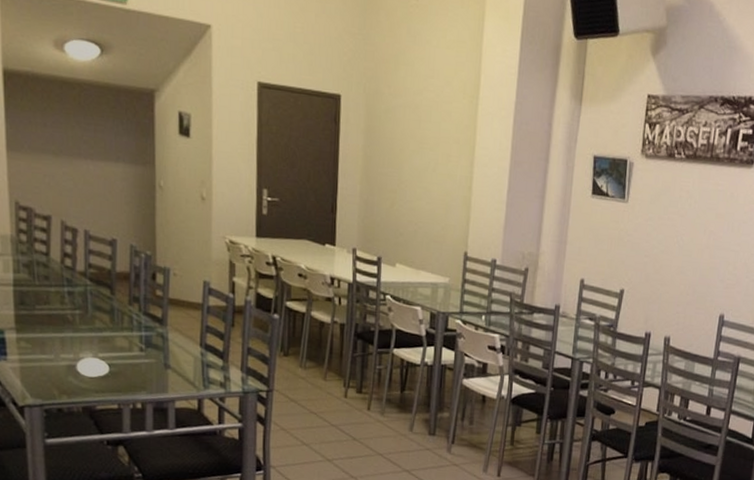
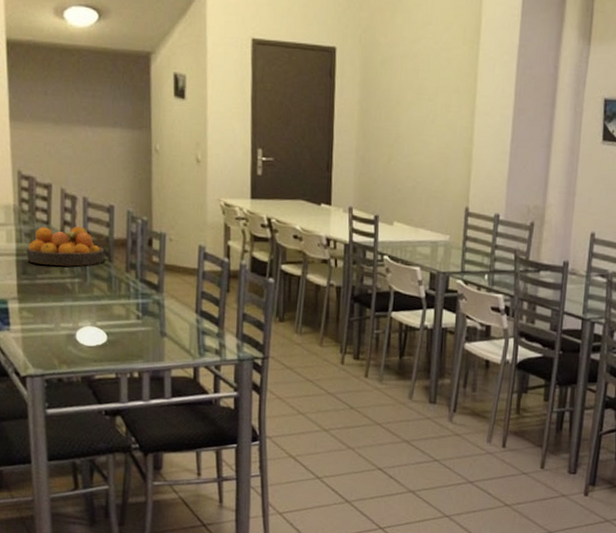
fruit bowl: none [24,258,107,298] -> present [26,226,105,267]

